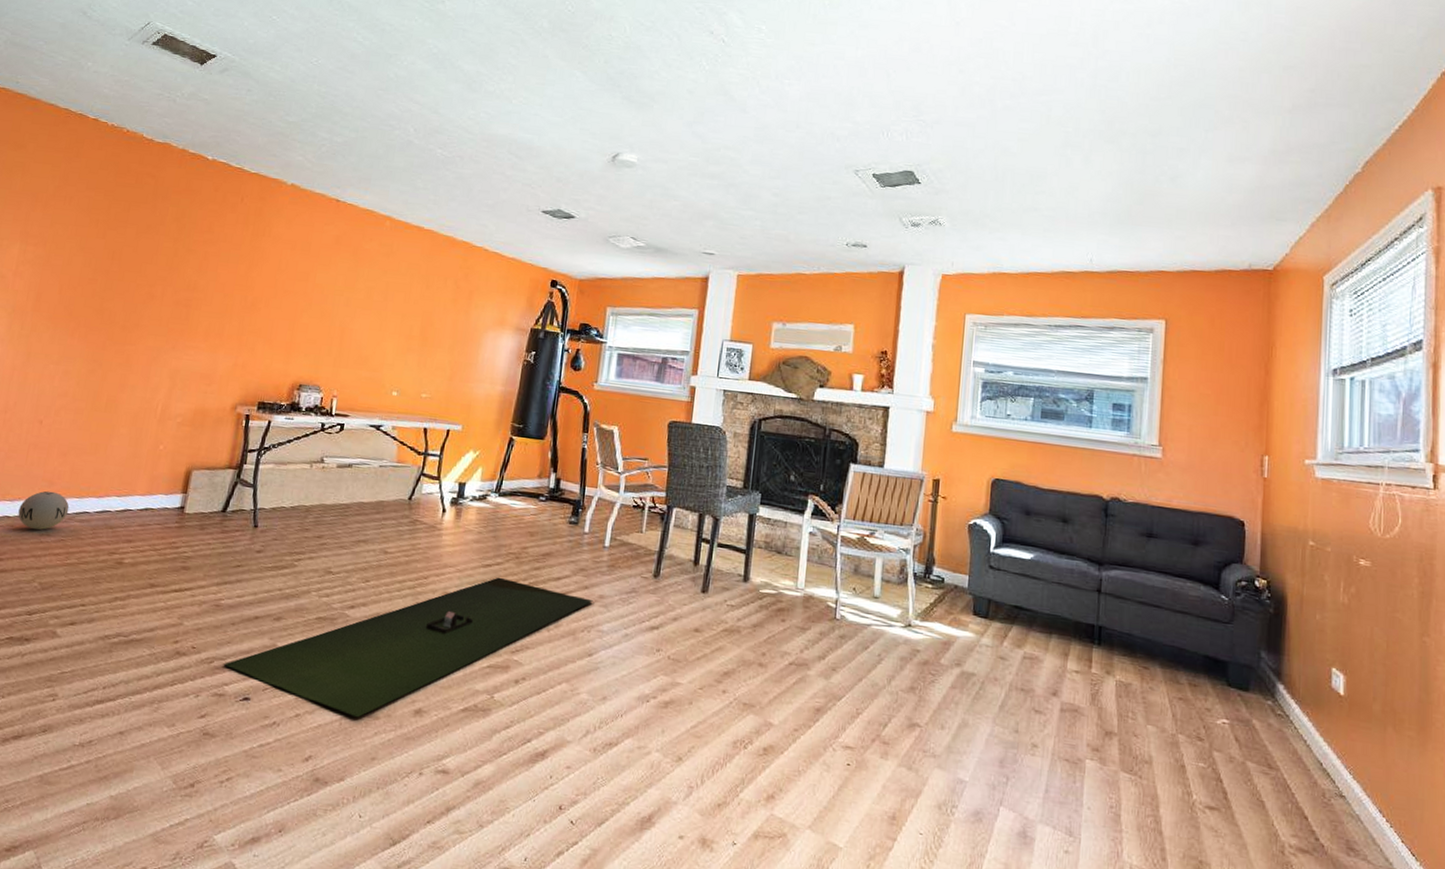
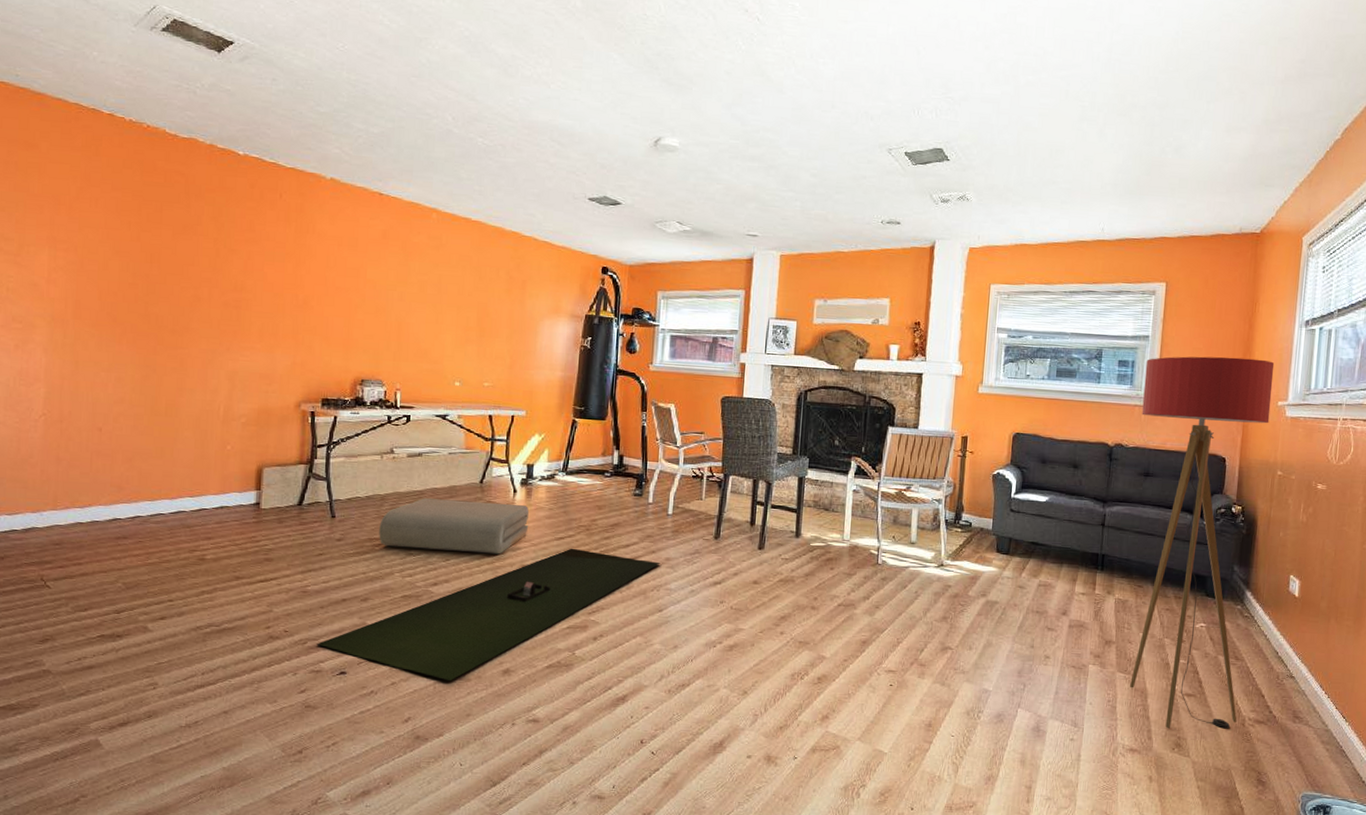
ball: present [18,491,69,530] -> none [91,496,143,533]
towel: none [299,512,457,579] -> present [379,498,529,555]
floor lamp: none [1137,402,1298,857] -> present [1130,356,1275,729]

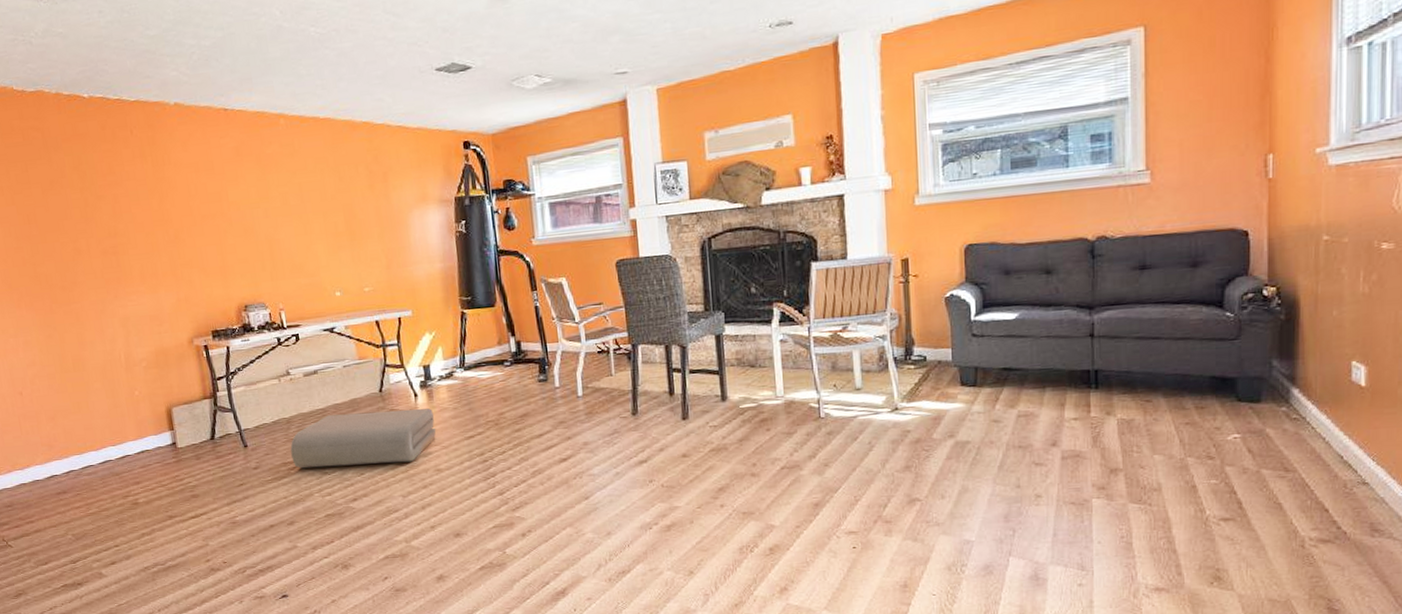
yoga mat: present [317,549,661,681] -> none [255,446,579,593]
floor lamp: present [1130,356,1275,729] -> none [1127,98,1307,561]

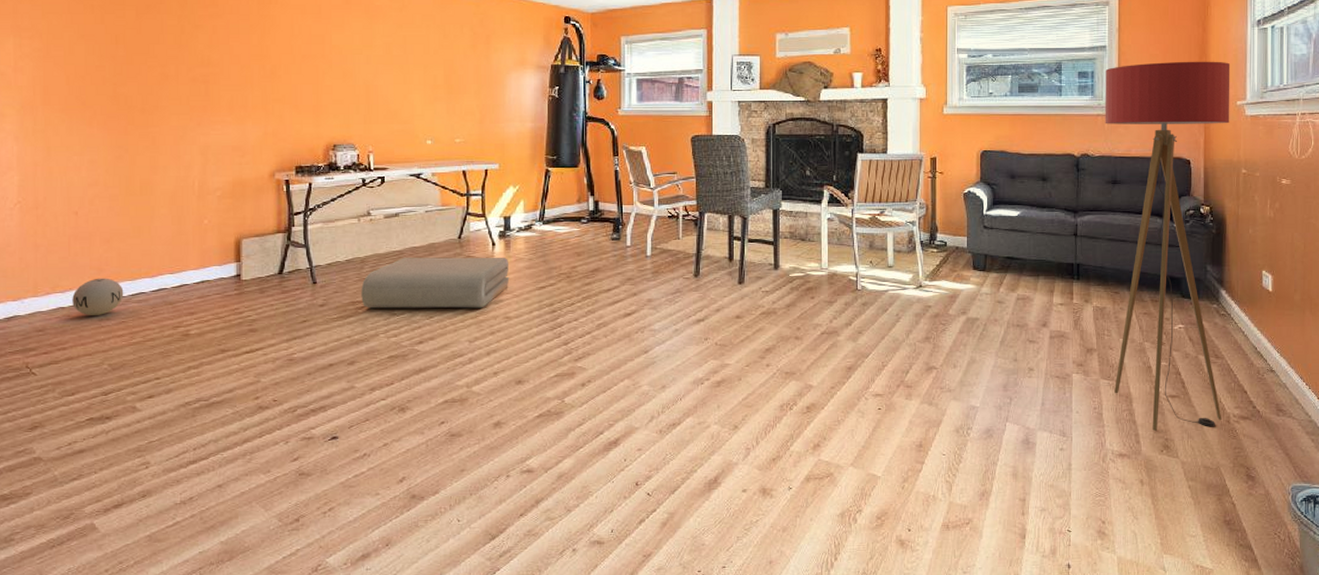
ball: none [30,453,75,490] -> present [72,278,124,315]
floor lamp: none [1127,98,1307,561] -> present [1105,61,1231,432]

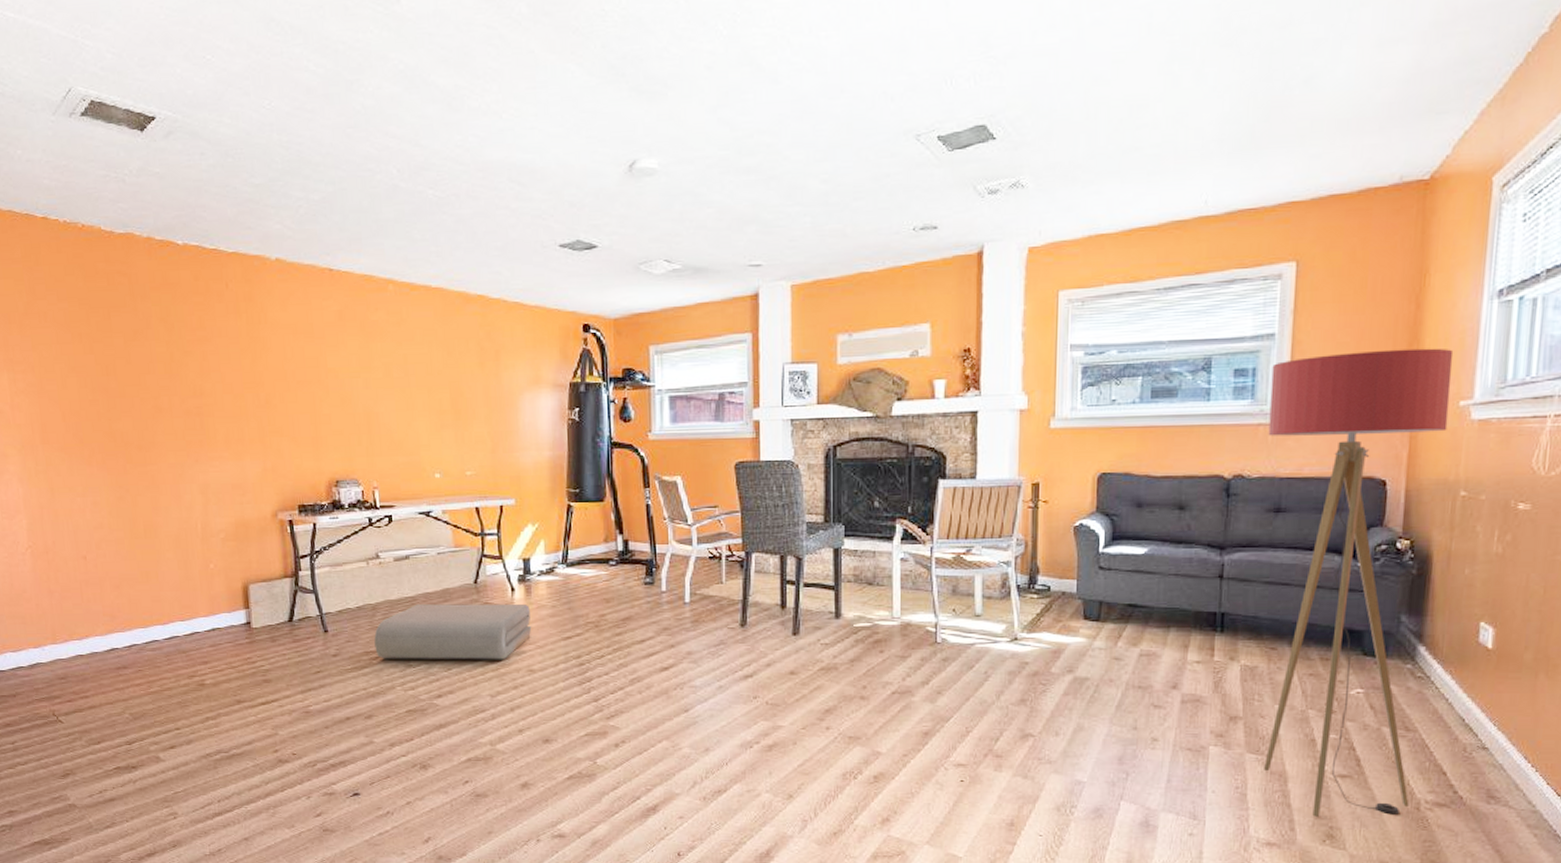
ball: present [72,278,124,315] -> none [89,625,138,663]

